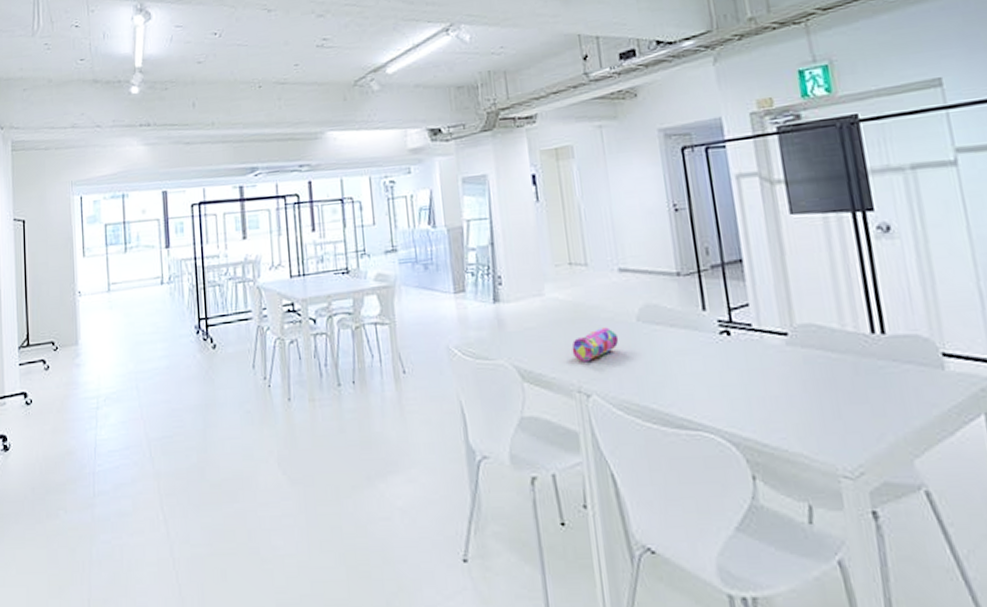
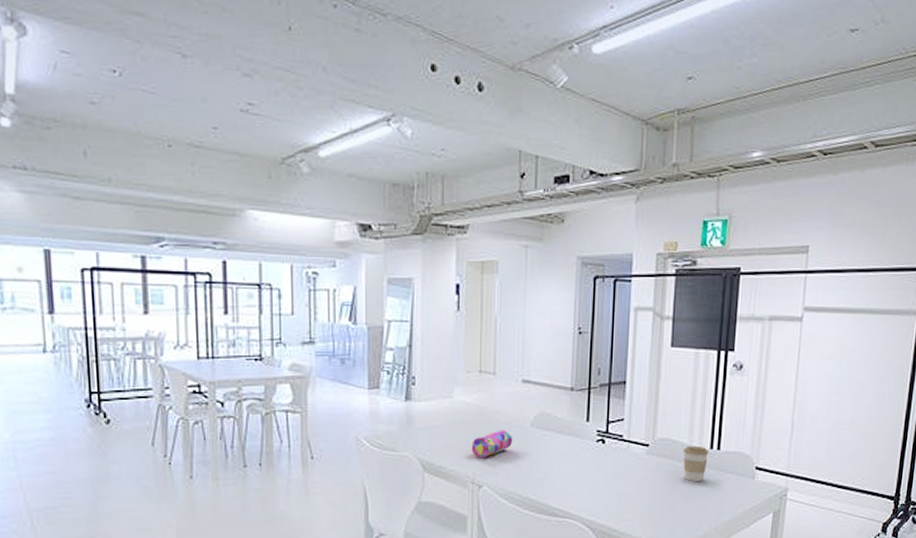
coffee cup: none [833,330,872,378] -> present [683,446,709,482]

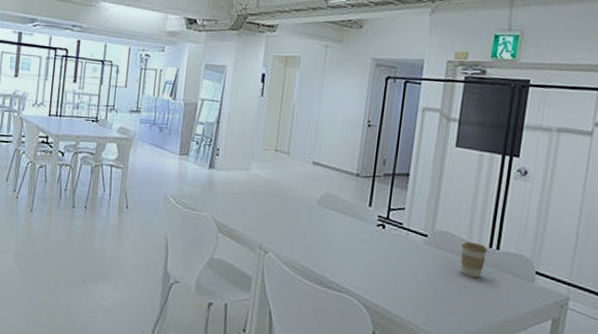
pencil case: present [471,430,513,459] -> none [261,204,300,227]

